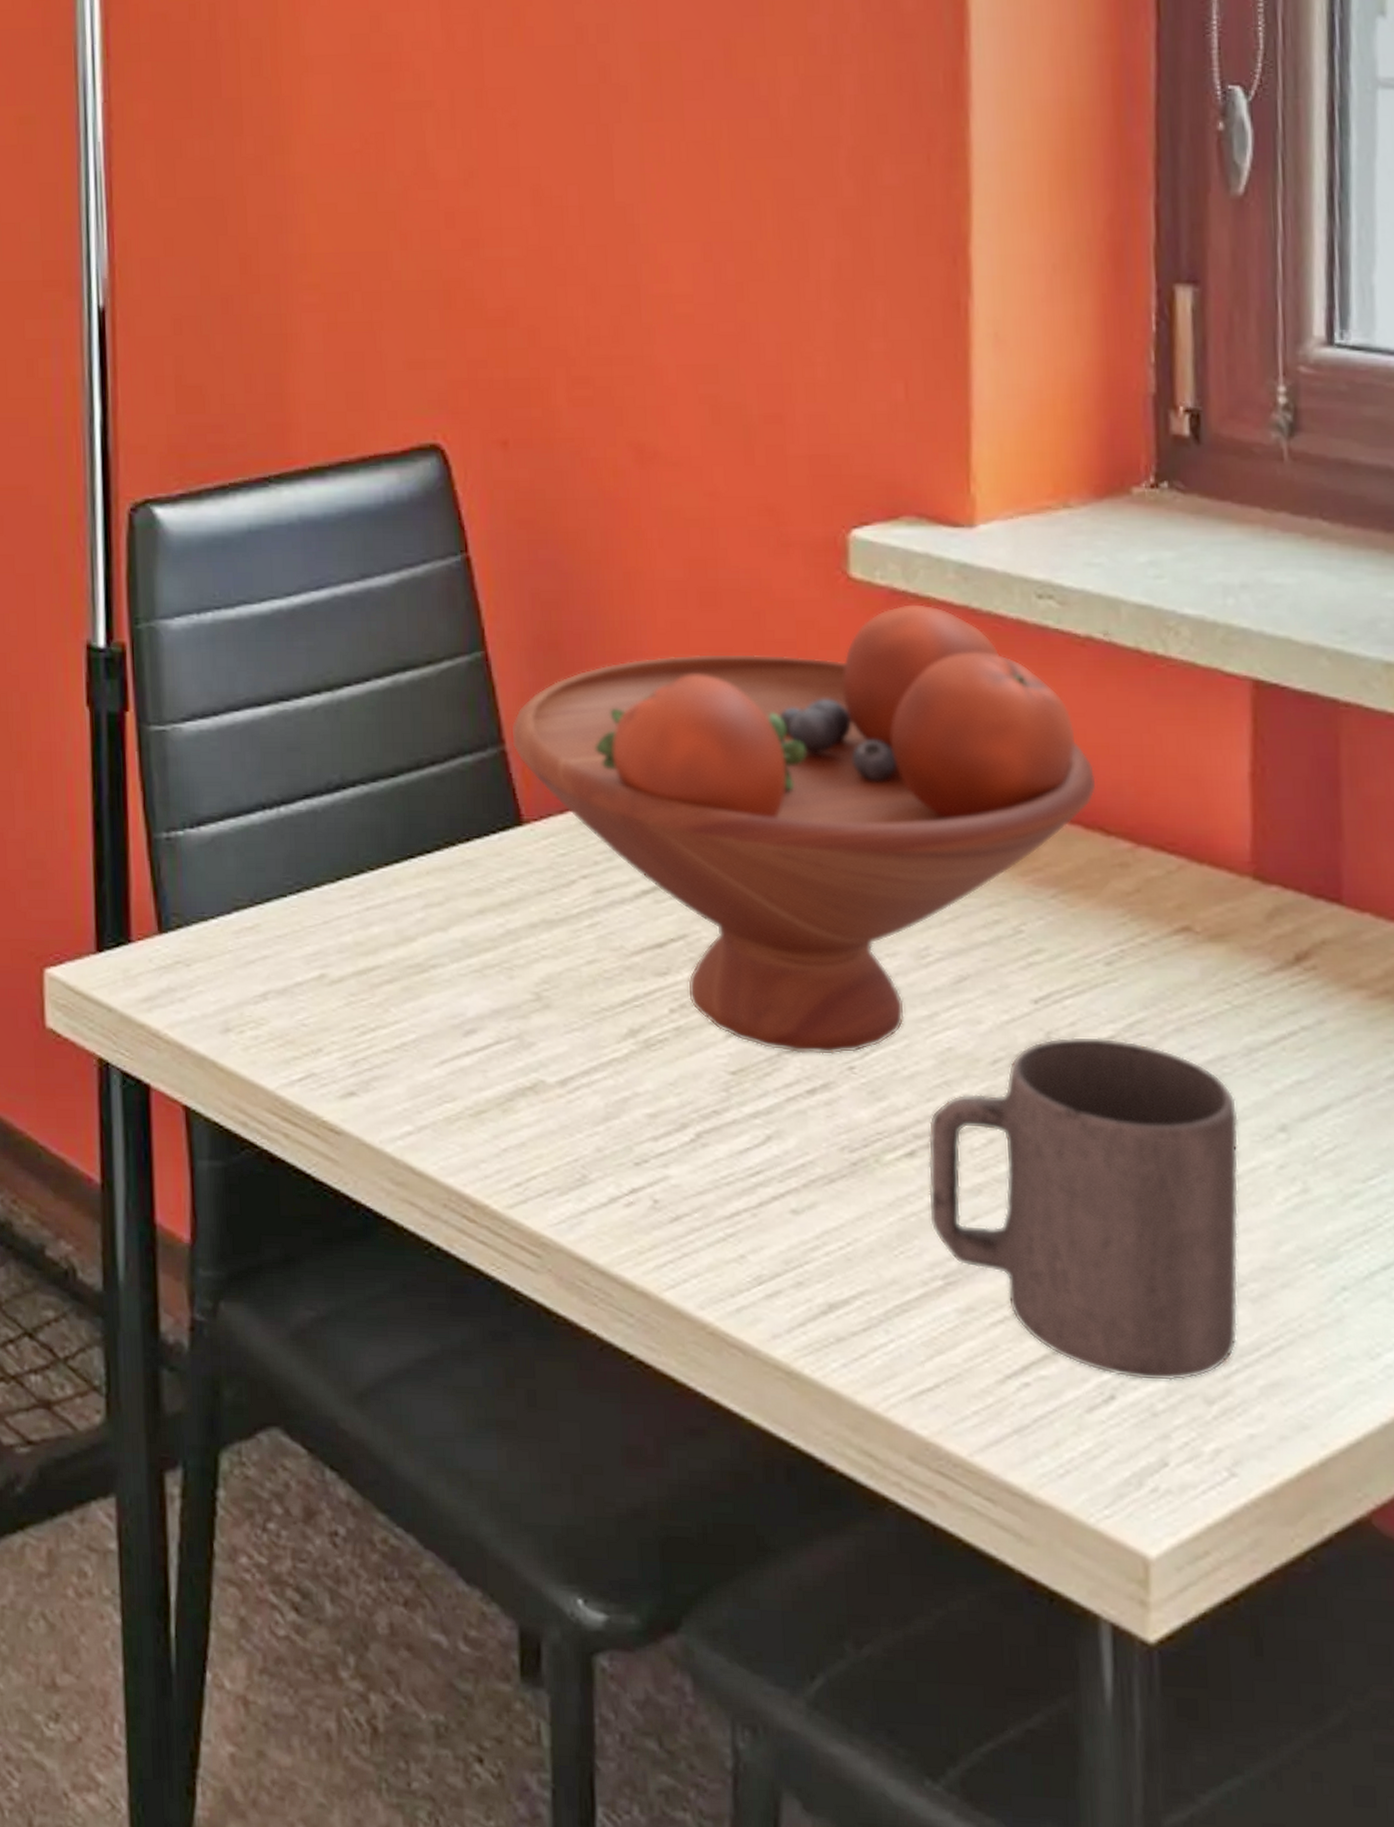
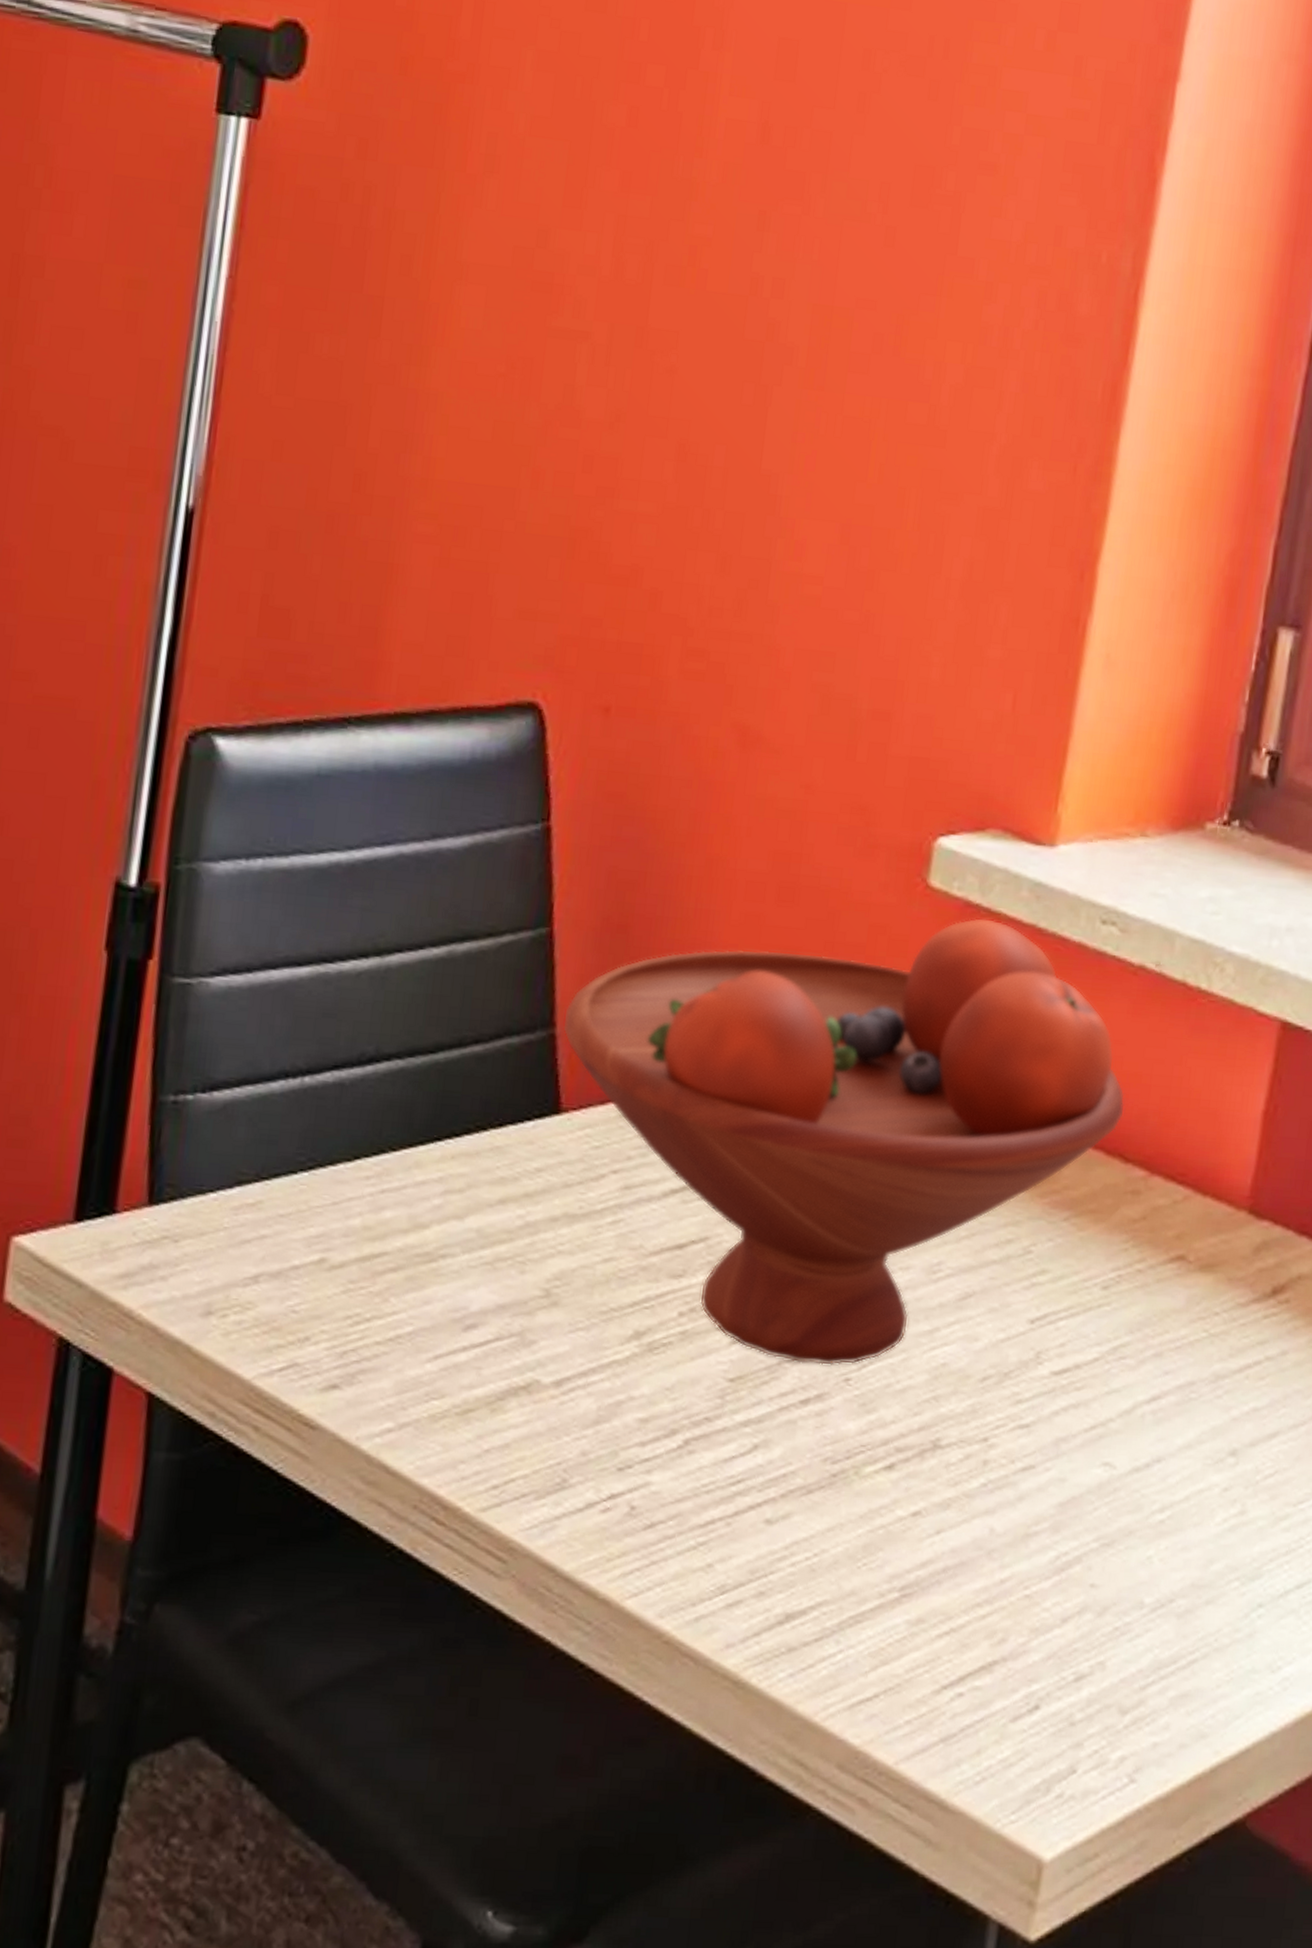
mug: present [928,1037,1239,1381] -> none [896,1357,1197,1692]

